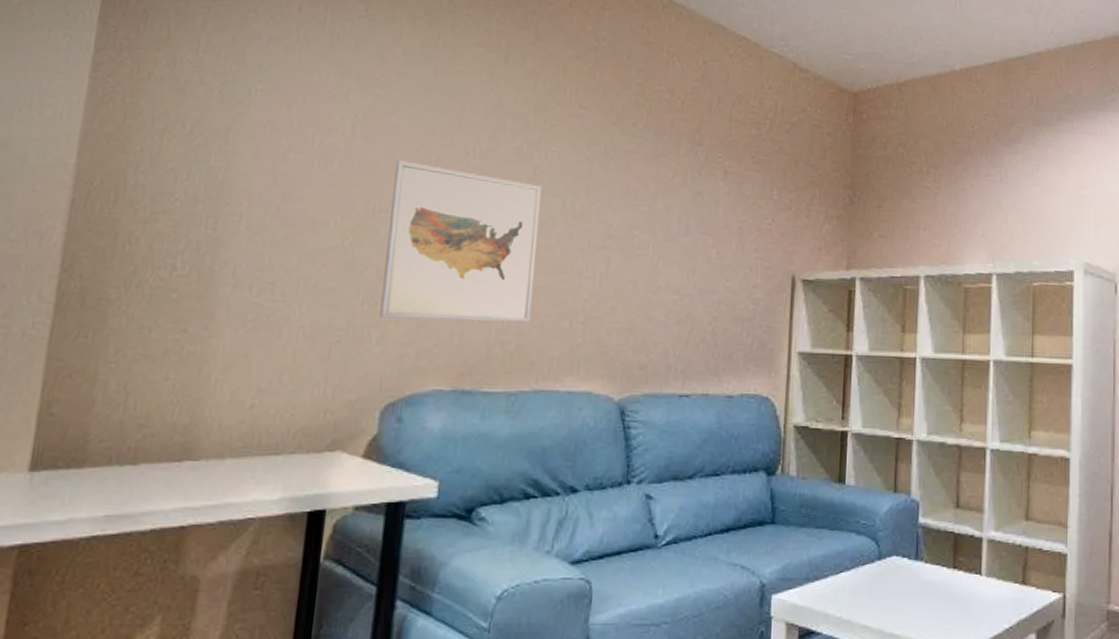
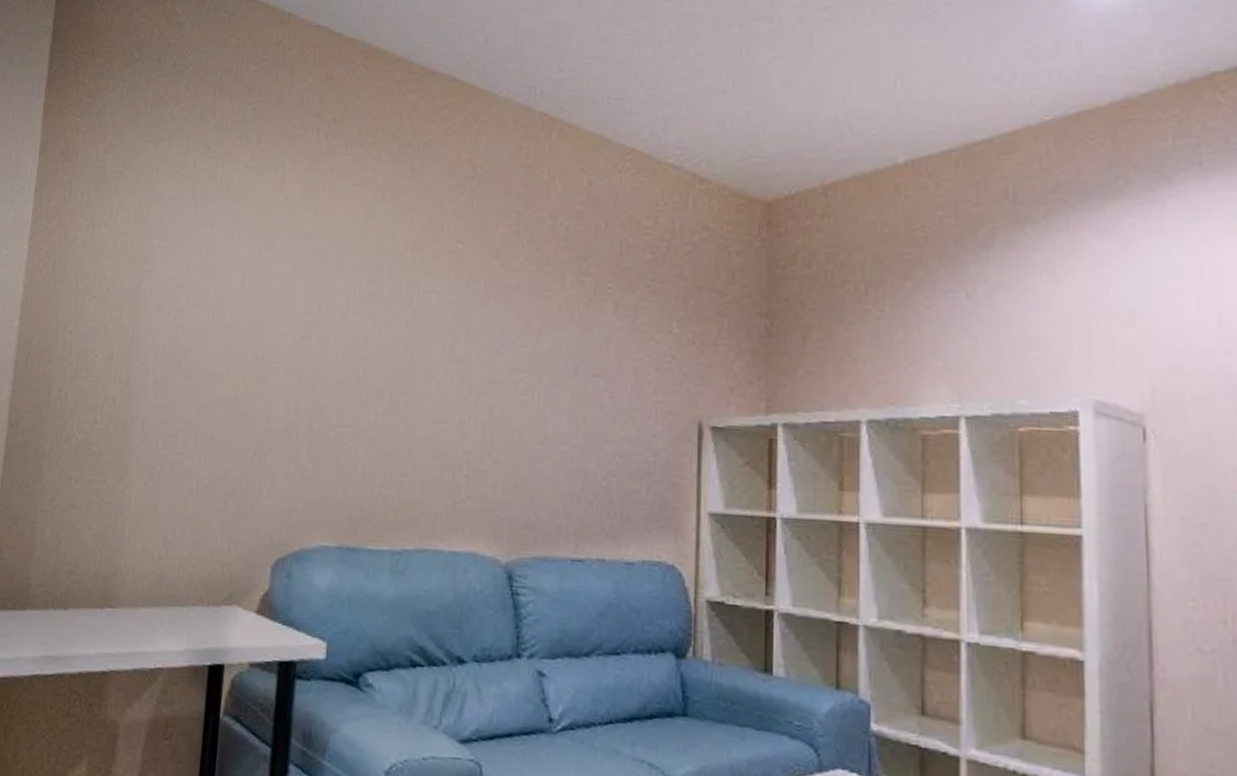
wall art: present [380,160,542,322] -> none [269,309,421,476]

